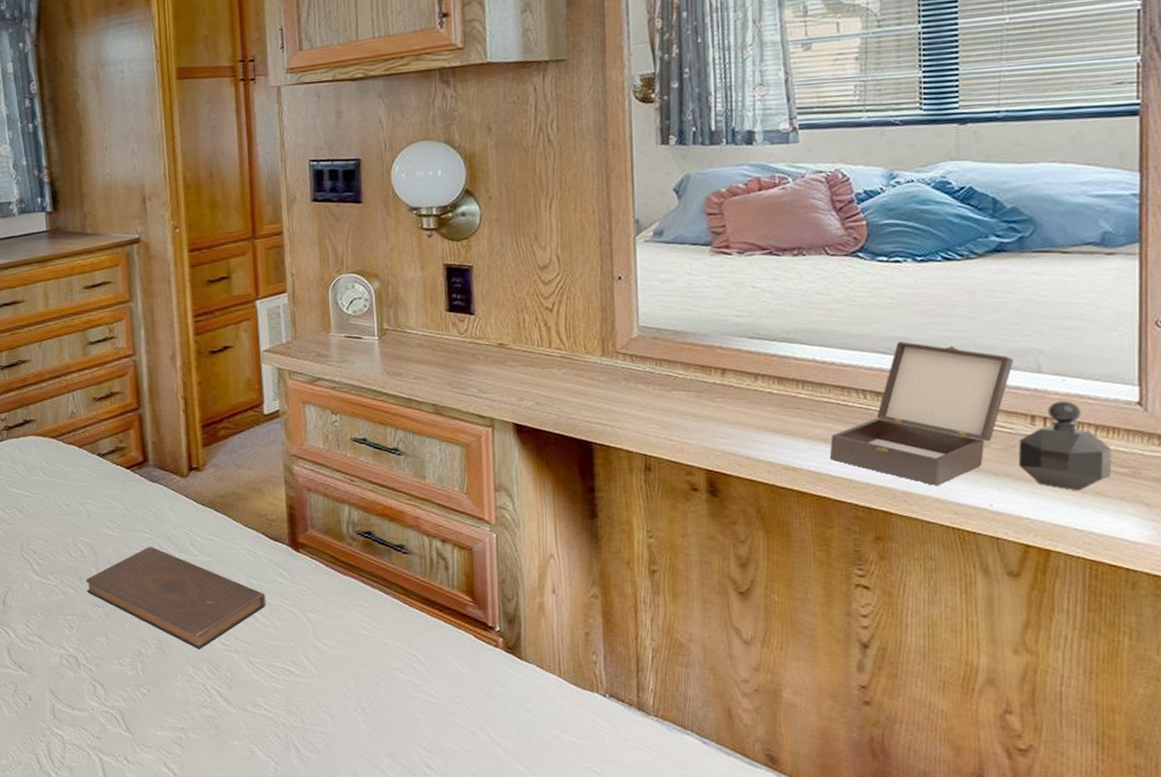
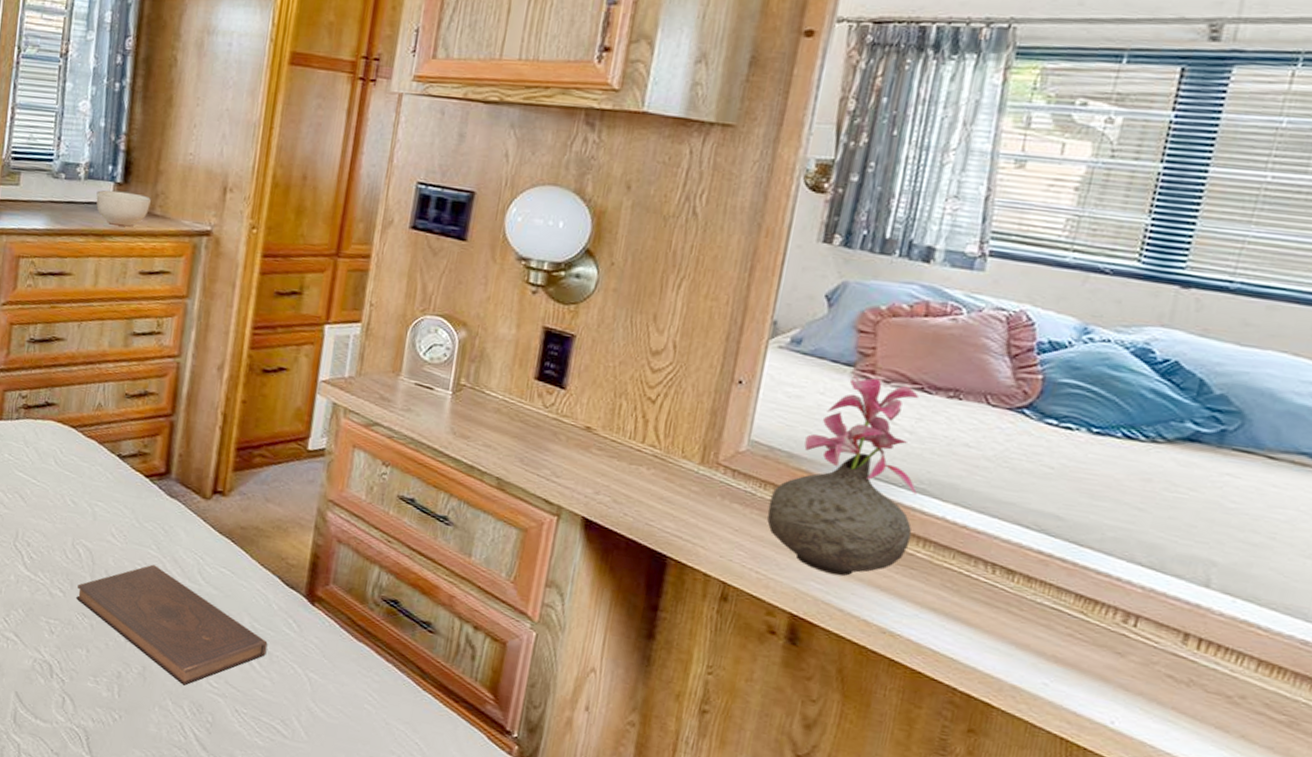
bowl: none [31,218,82,250] -> present [96,190,152,227]
vase: none [667,251,791,429] -> present [767,375,920,577]
jewelry box: present [829,342,1014,486] -> none [935,519,1181,688]
perfume bottle: present [1019,400,1112,491] -> none [1156,622,1272,729]

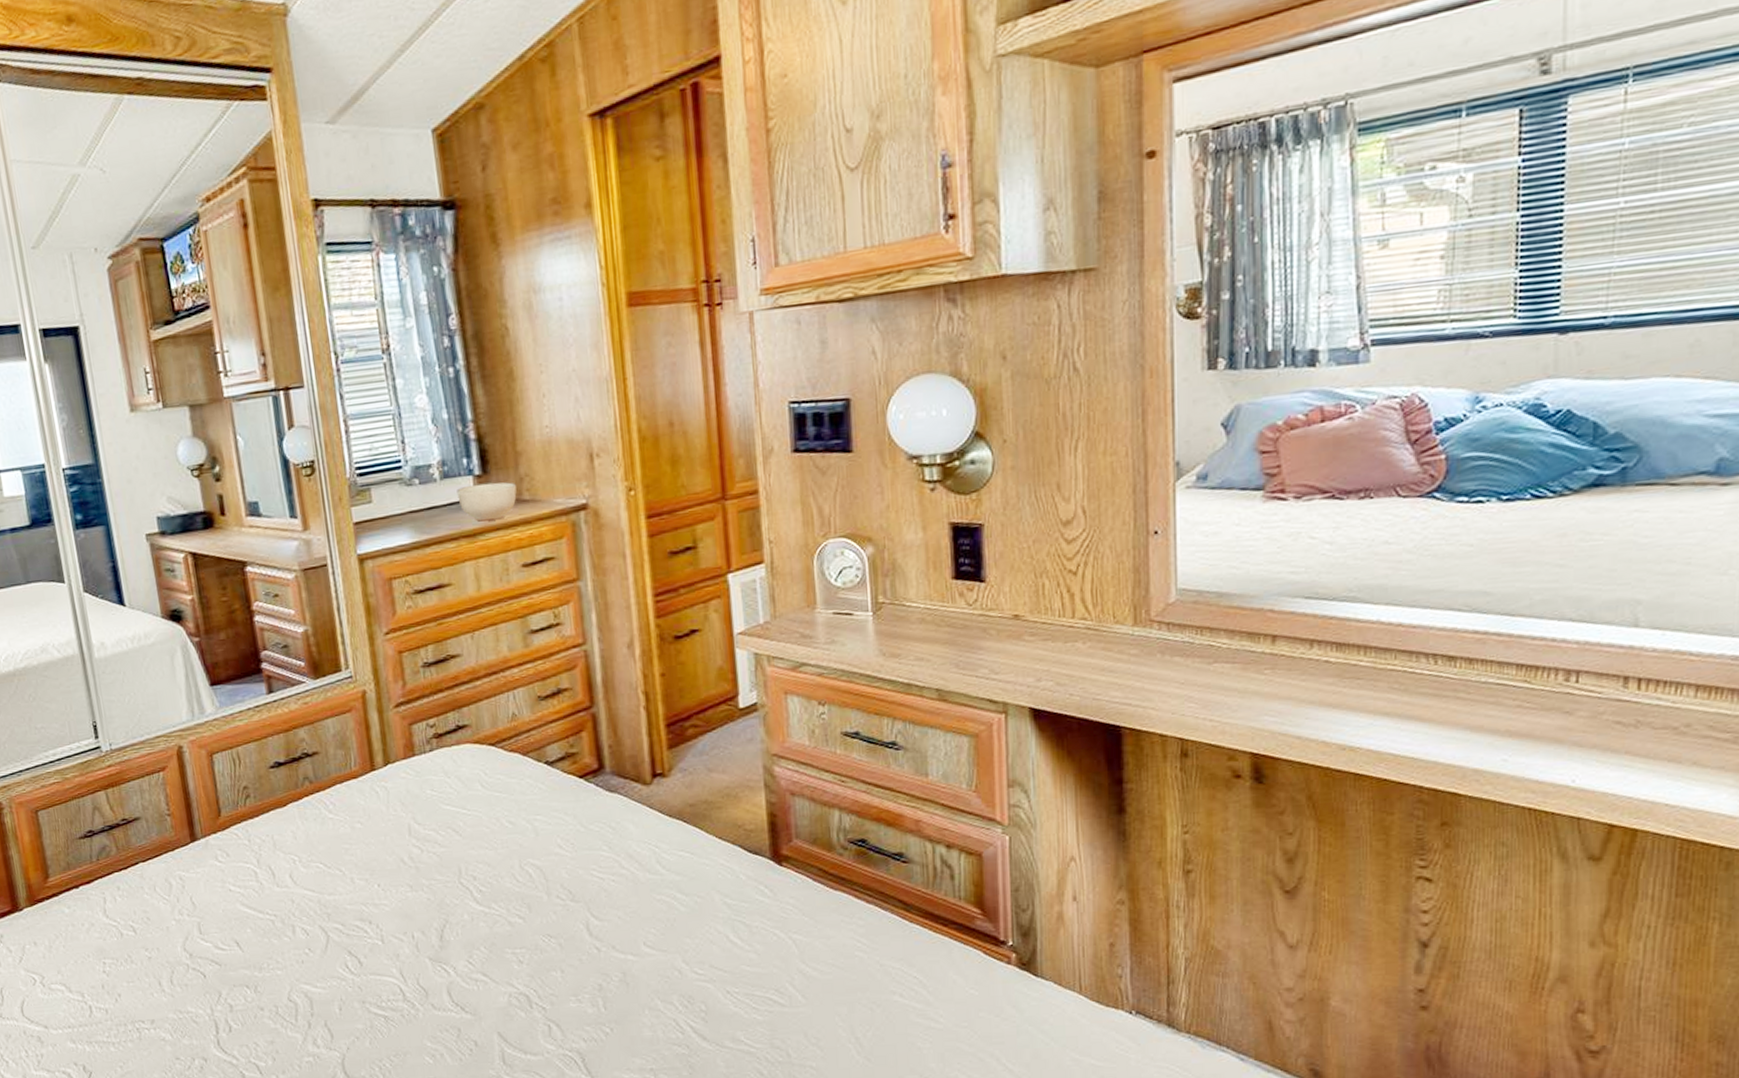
book: present [76,564,268,687] -> none [536,866,745,982]
vase: present [767,375,920,577] -> none [1208,496,1351,705]

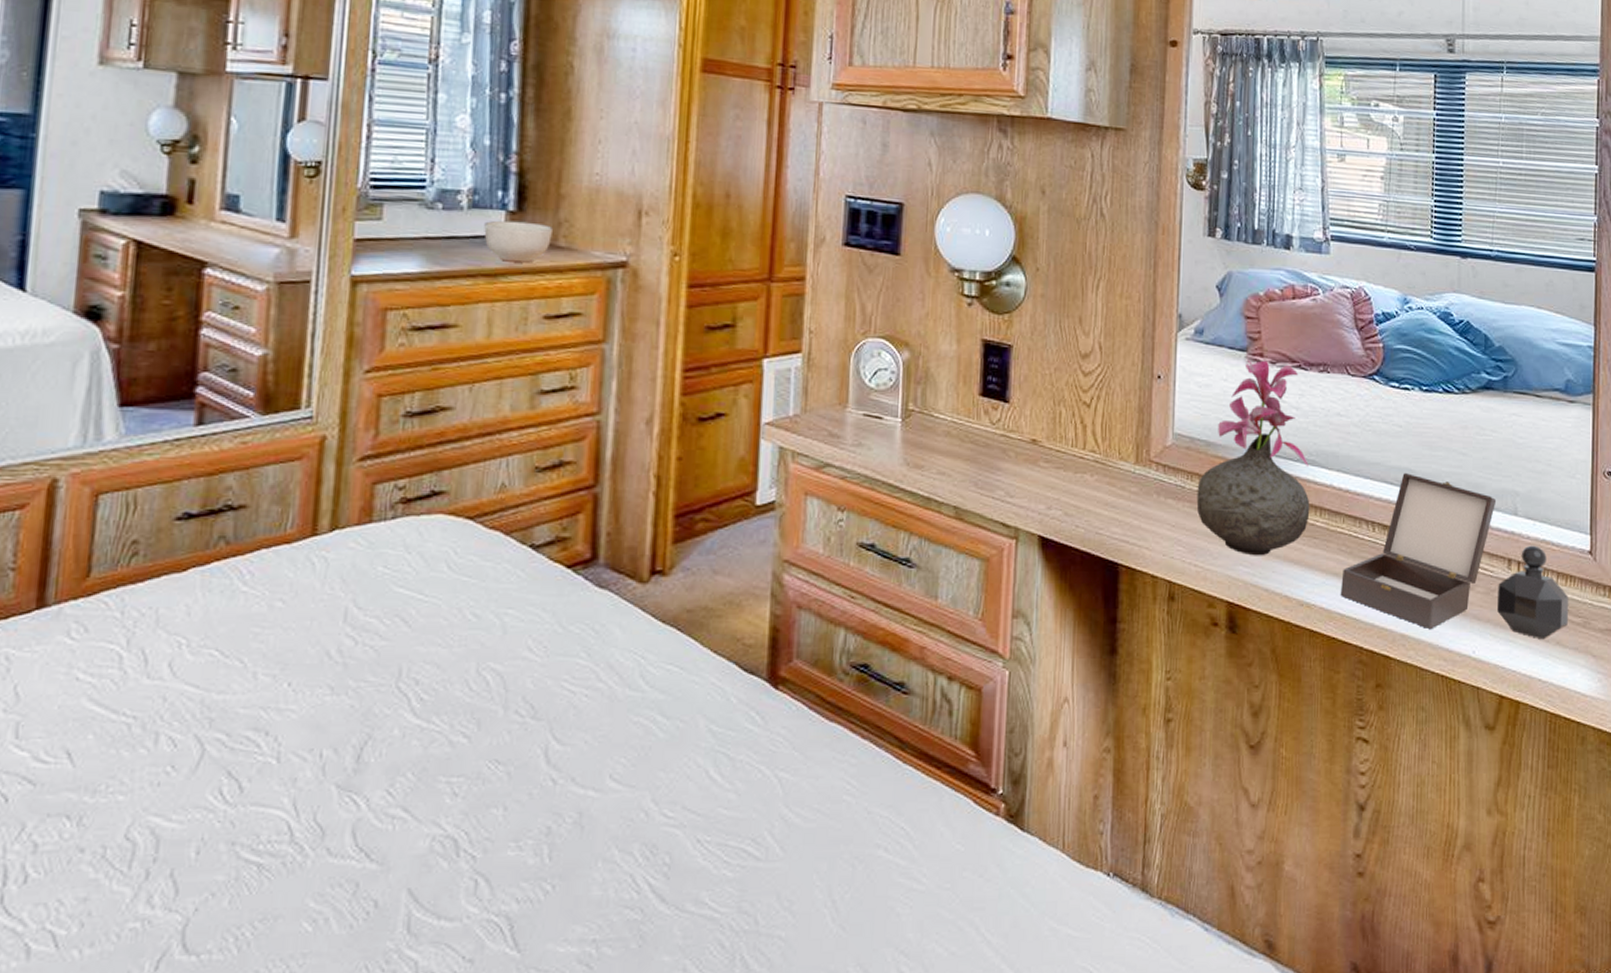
vase: none [1208,496,1351,705] -> present [1196,359,1310,556]
jewelry box: none [1392,596,1608,762] -> present [1340,473,1497,630]
perfume bottle: none [1607,657,1713,761] -> present [1497,545,1569,640]

